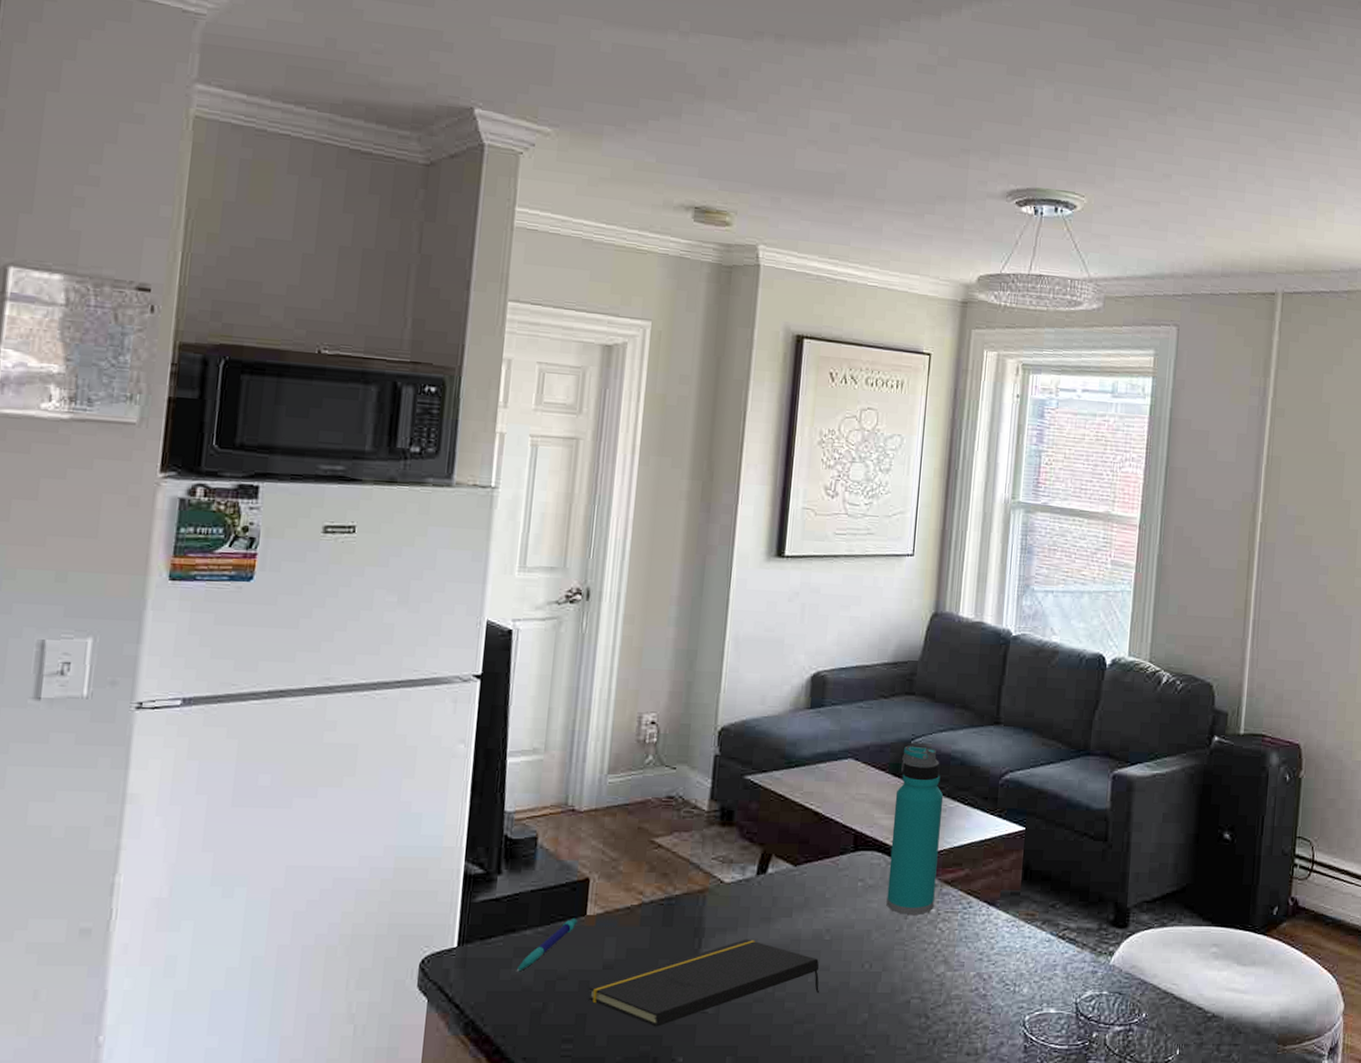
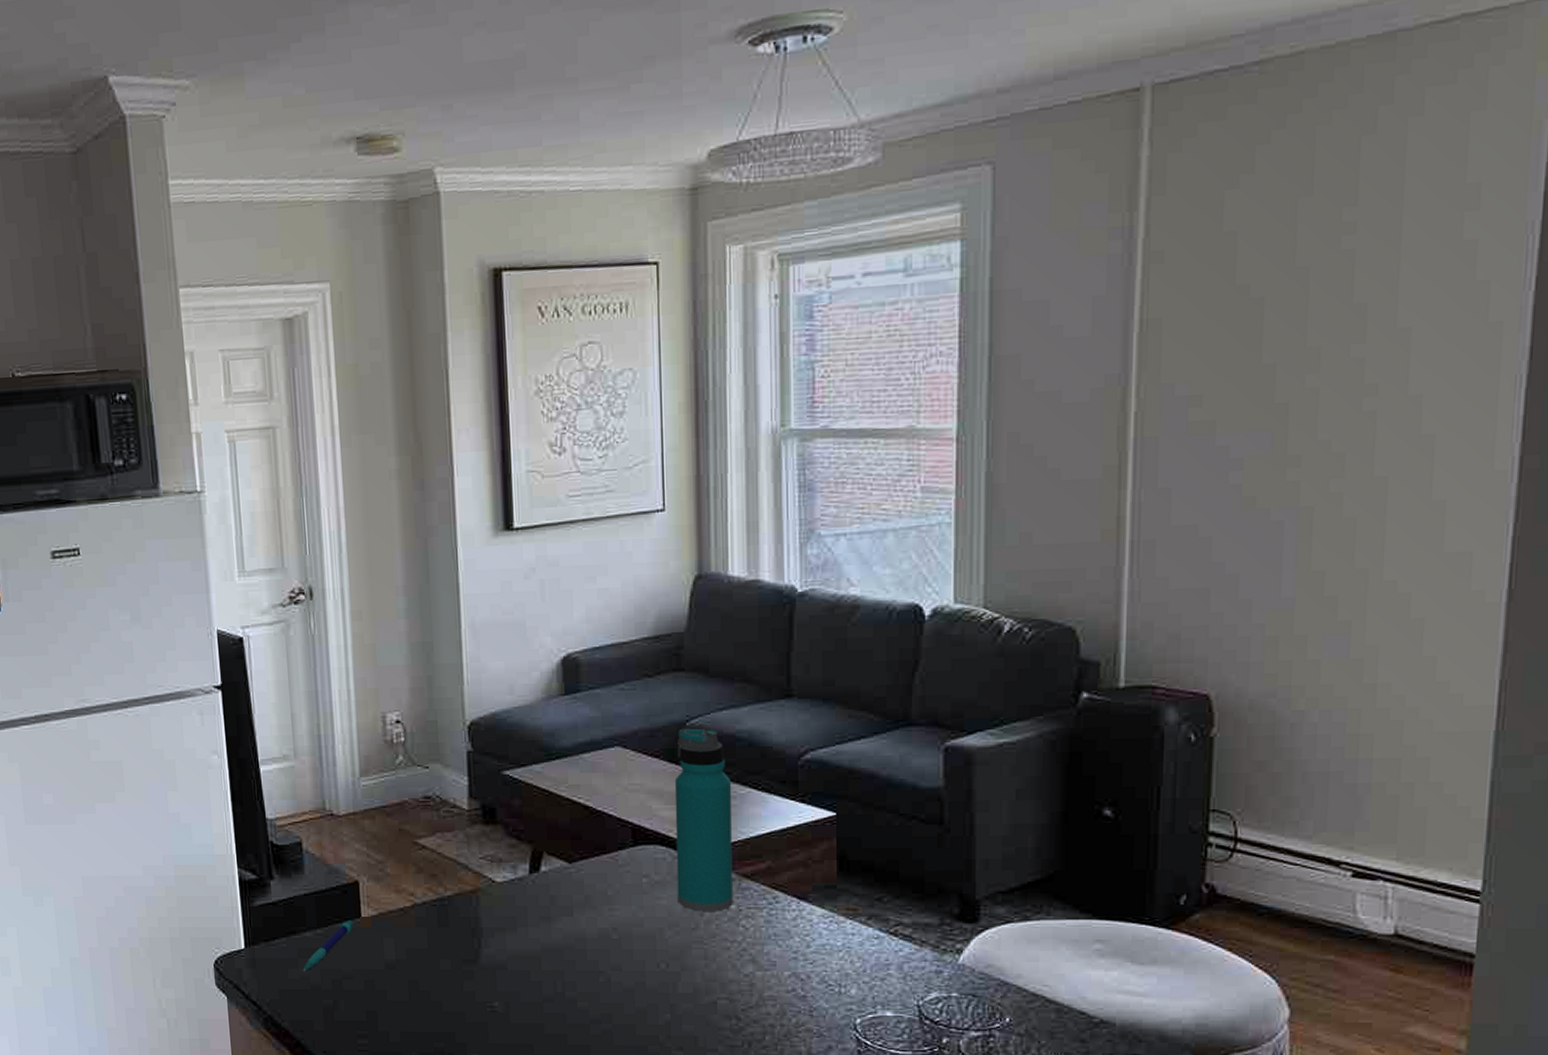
notepad: present [588,939,820,1027] -> none [374,938,614,1025]

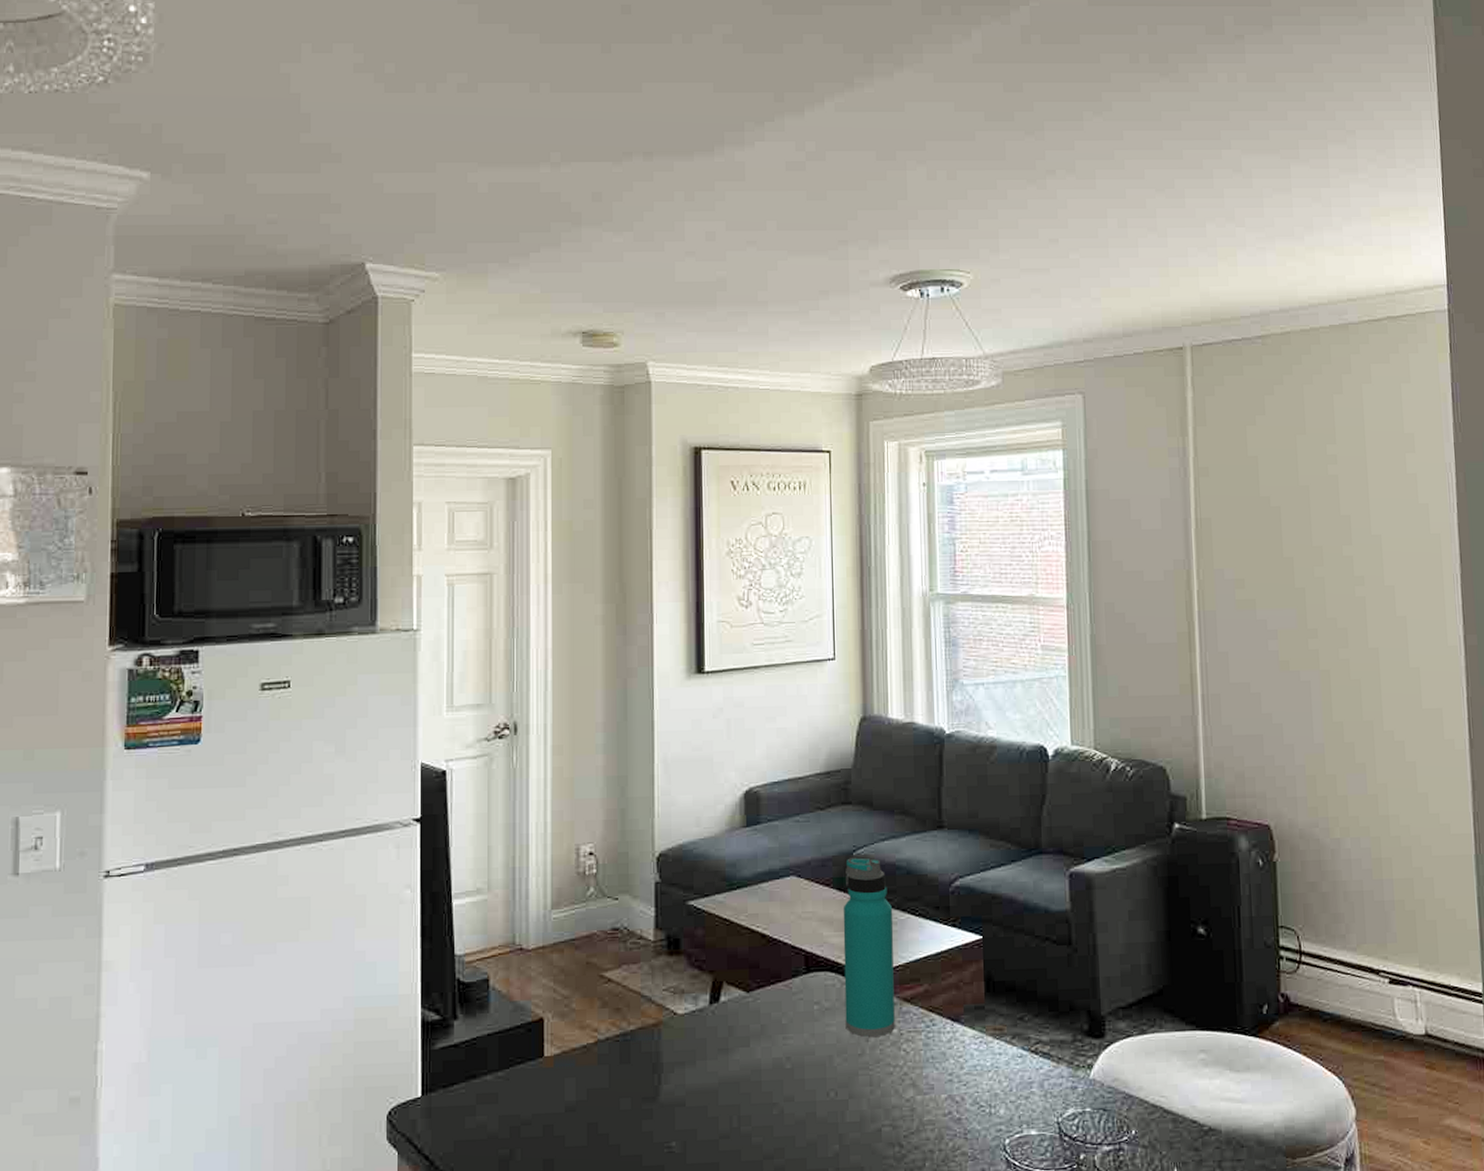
pen: present [303,919,354,971] -> none [480,1060,536,1119]

